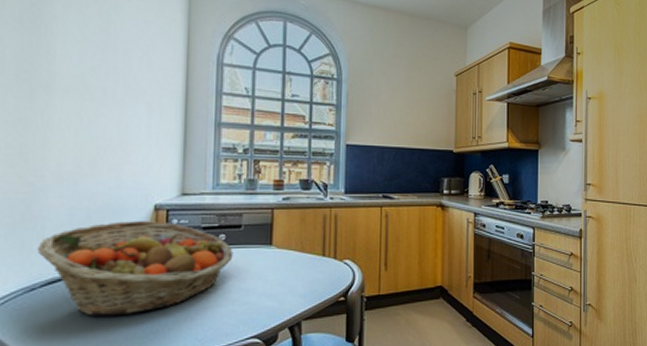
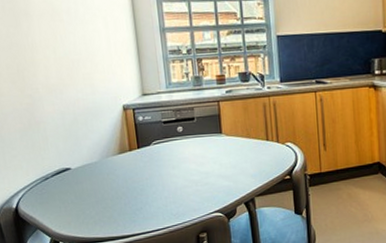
fruit basket: present [37,220,233,317] -> none [44,119,191,198]

